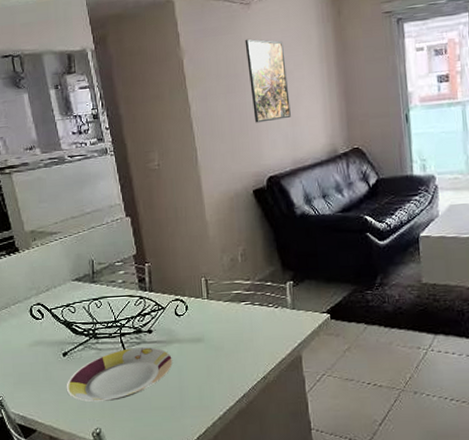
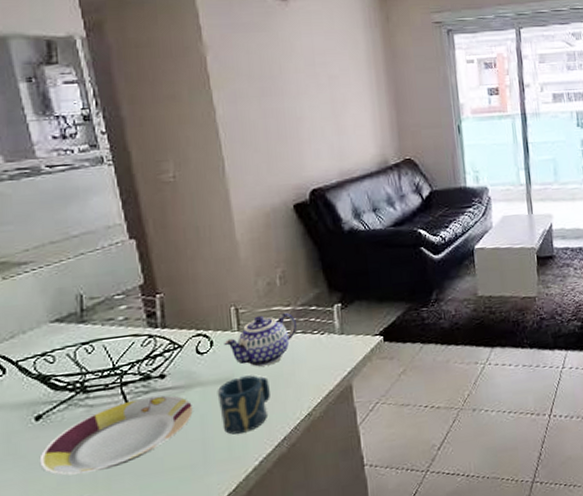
cup: none [191,338,233,386] -> present [217,375,270,435]
teapot: none [196,286,255,331] -> present [224,312,296,367]
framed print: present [245,39,291,123] -> none [282,38,337,131]

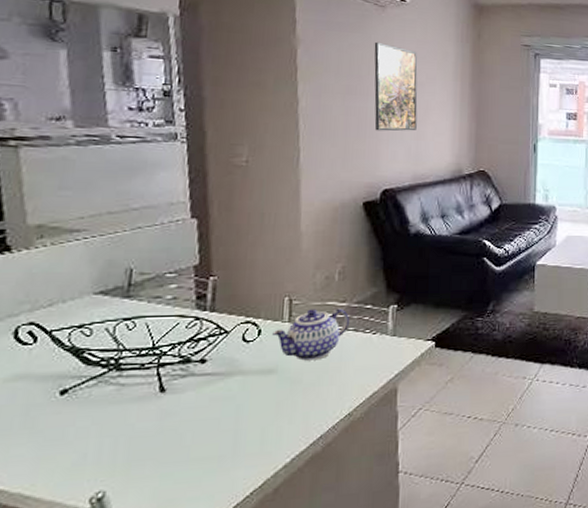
plate: present [39,395,193,476] -> none [56,381,230,456]
cup: present [217,375,270,435] -> none [257,368,313,428]
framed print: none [282,38,337,131] -> present [374,41,418,131]

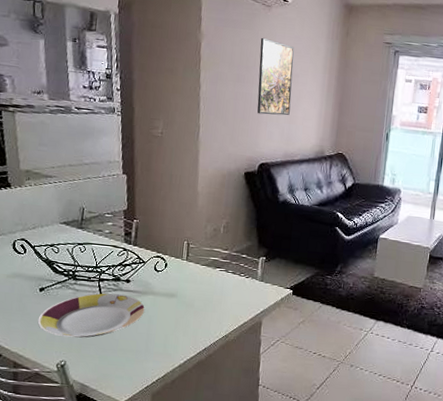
plate: none [56,381,230,456] -> present [37,293,145,338]
teapot: present [272,308,349,361] -> none [175,252,230,292]

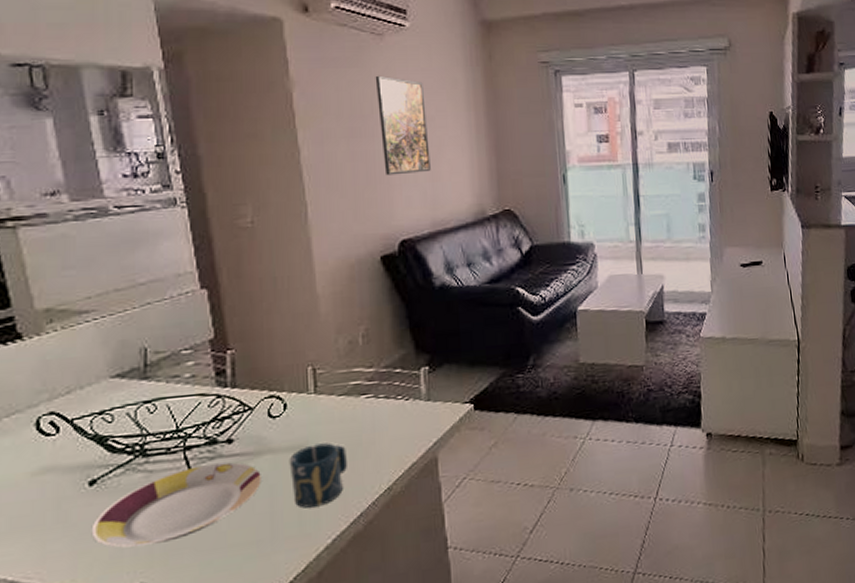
cup: none [163,295,202,337] -> present [289,442,347,509]

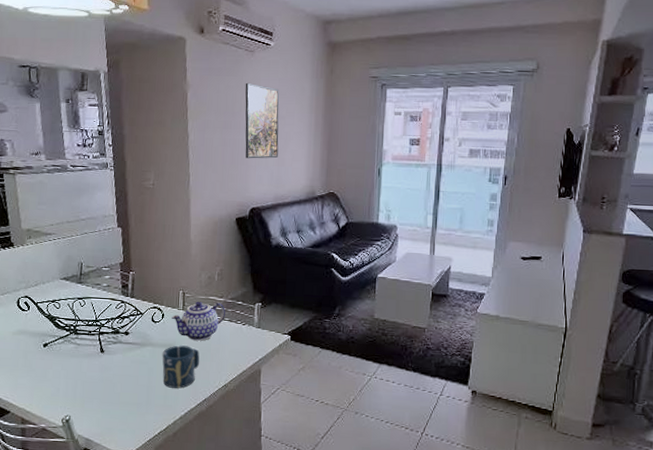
plate: present [91,462,261,548] -> none [42,346,144,392]
teapot: none [299,374,379,434] -> present [172,301,225,341]

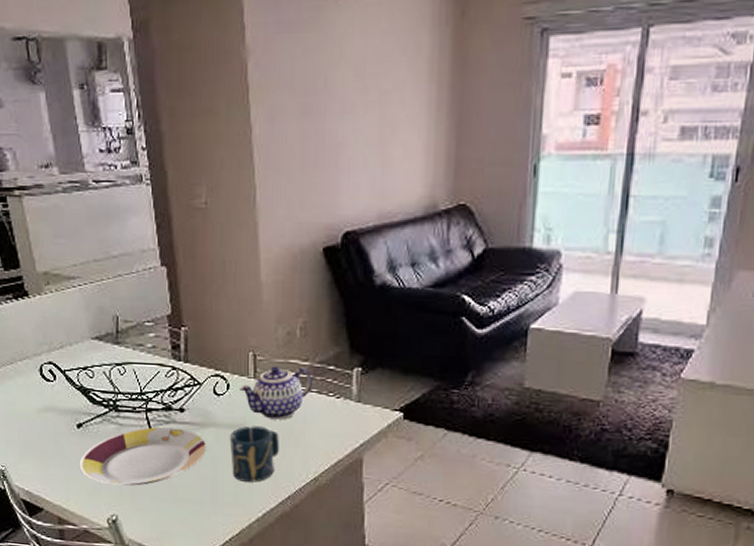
plate: none [42,346,144,392] -> present [79,427,206,486]
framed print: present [245,82,279,159] -> none [331,40,383,159]

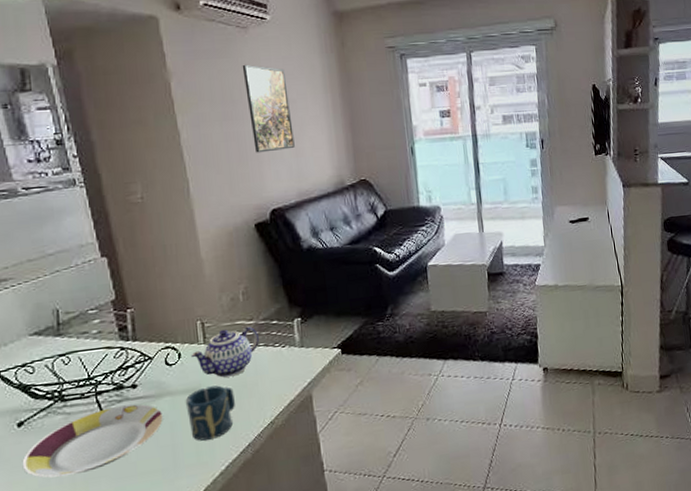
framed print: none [331,40,383,159] -> present [242,64,295,153]

